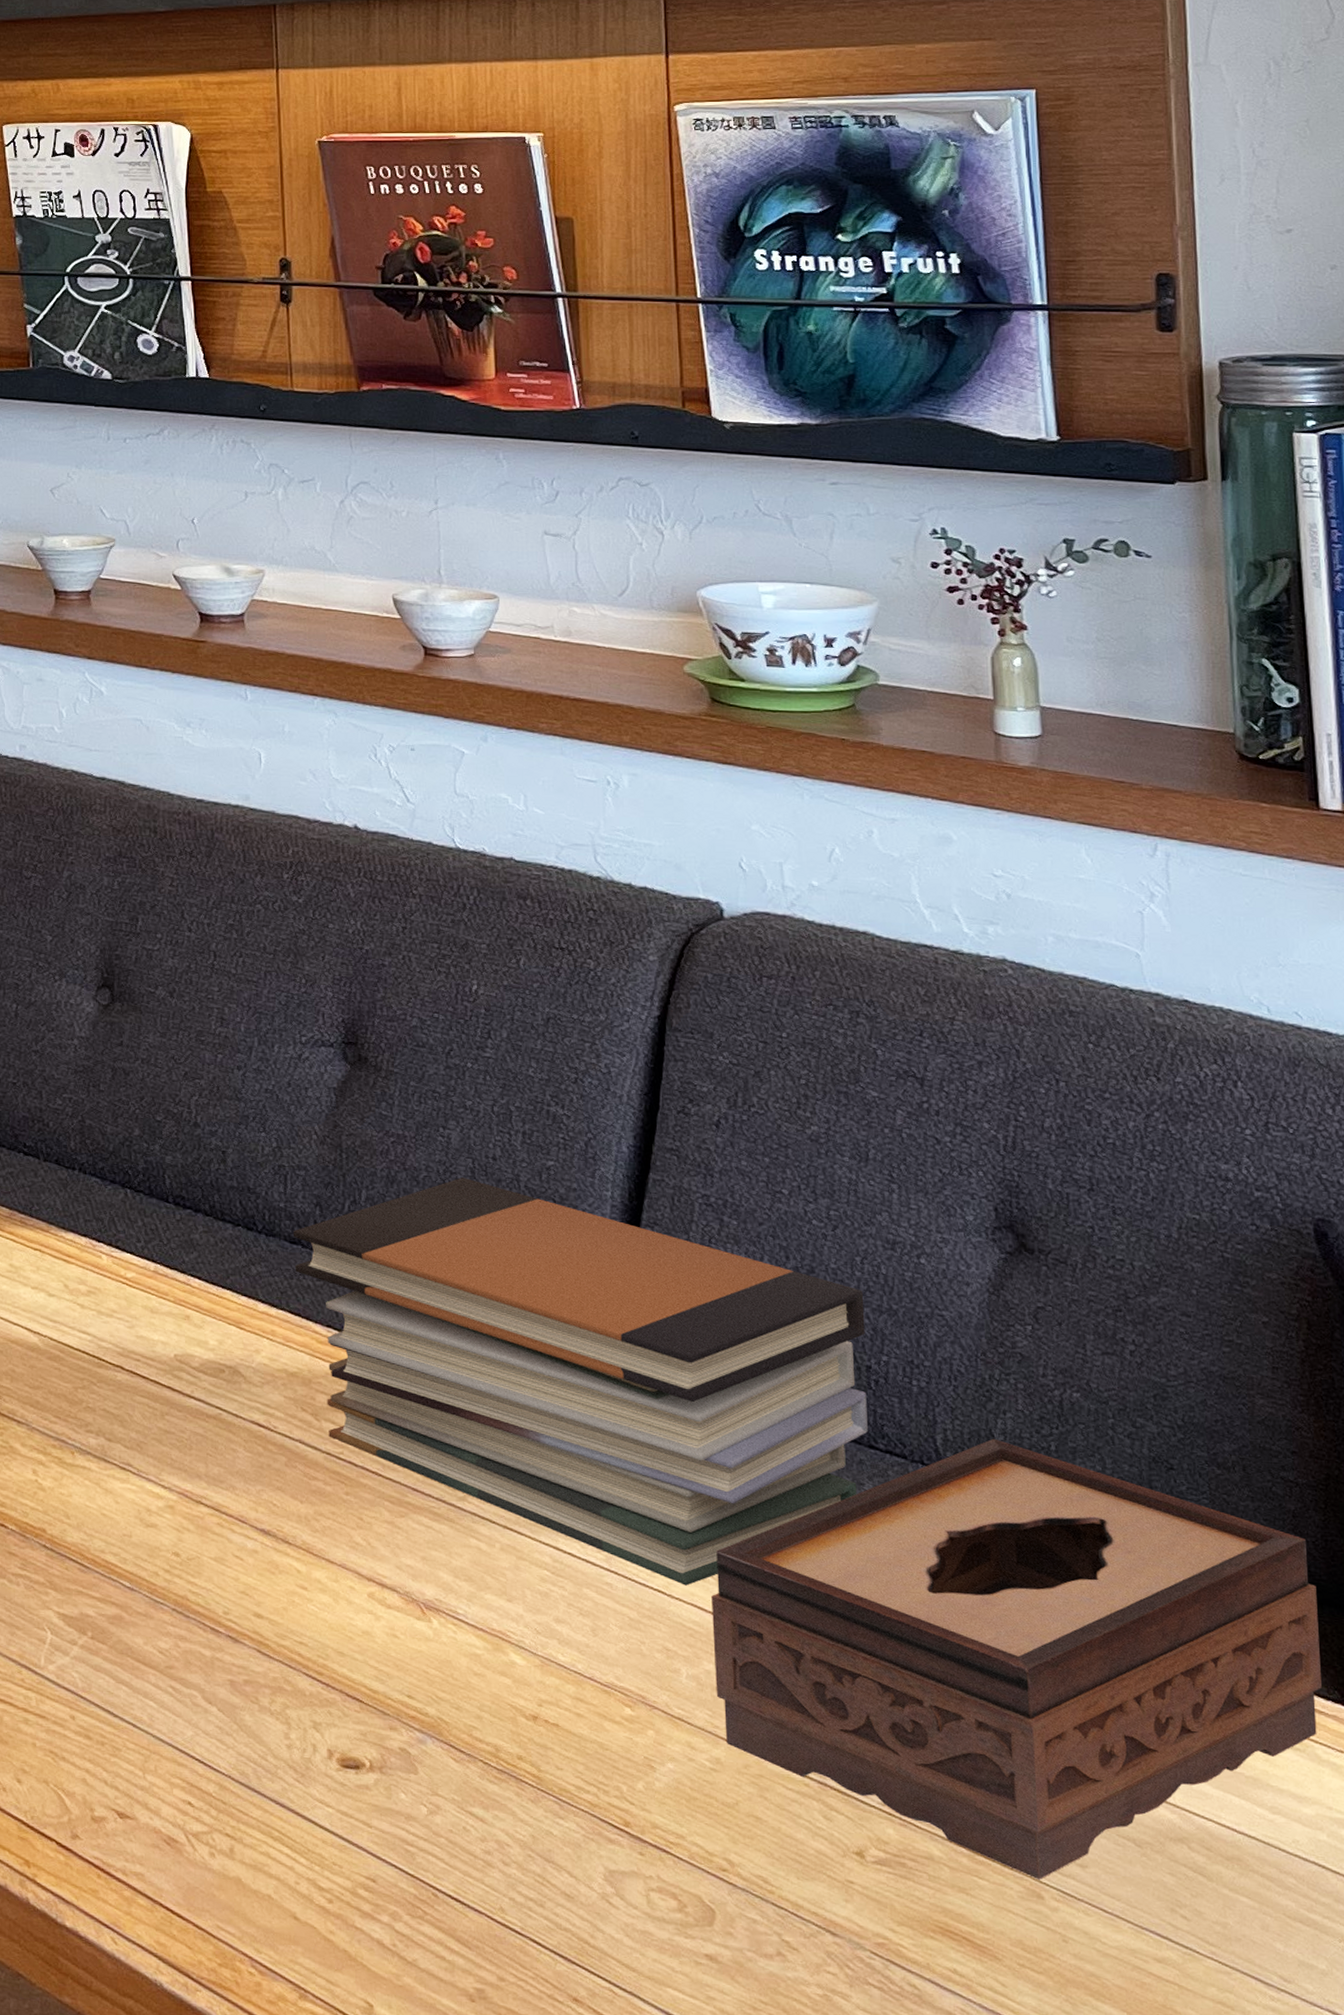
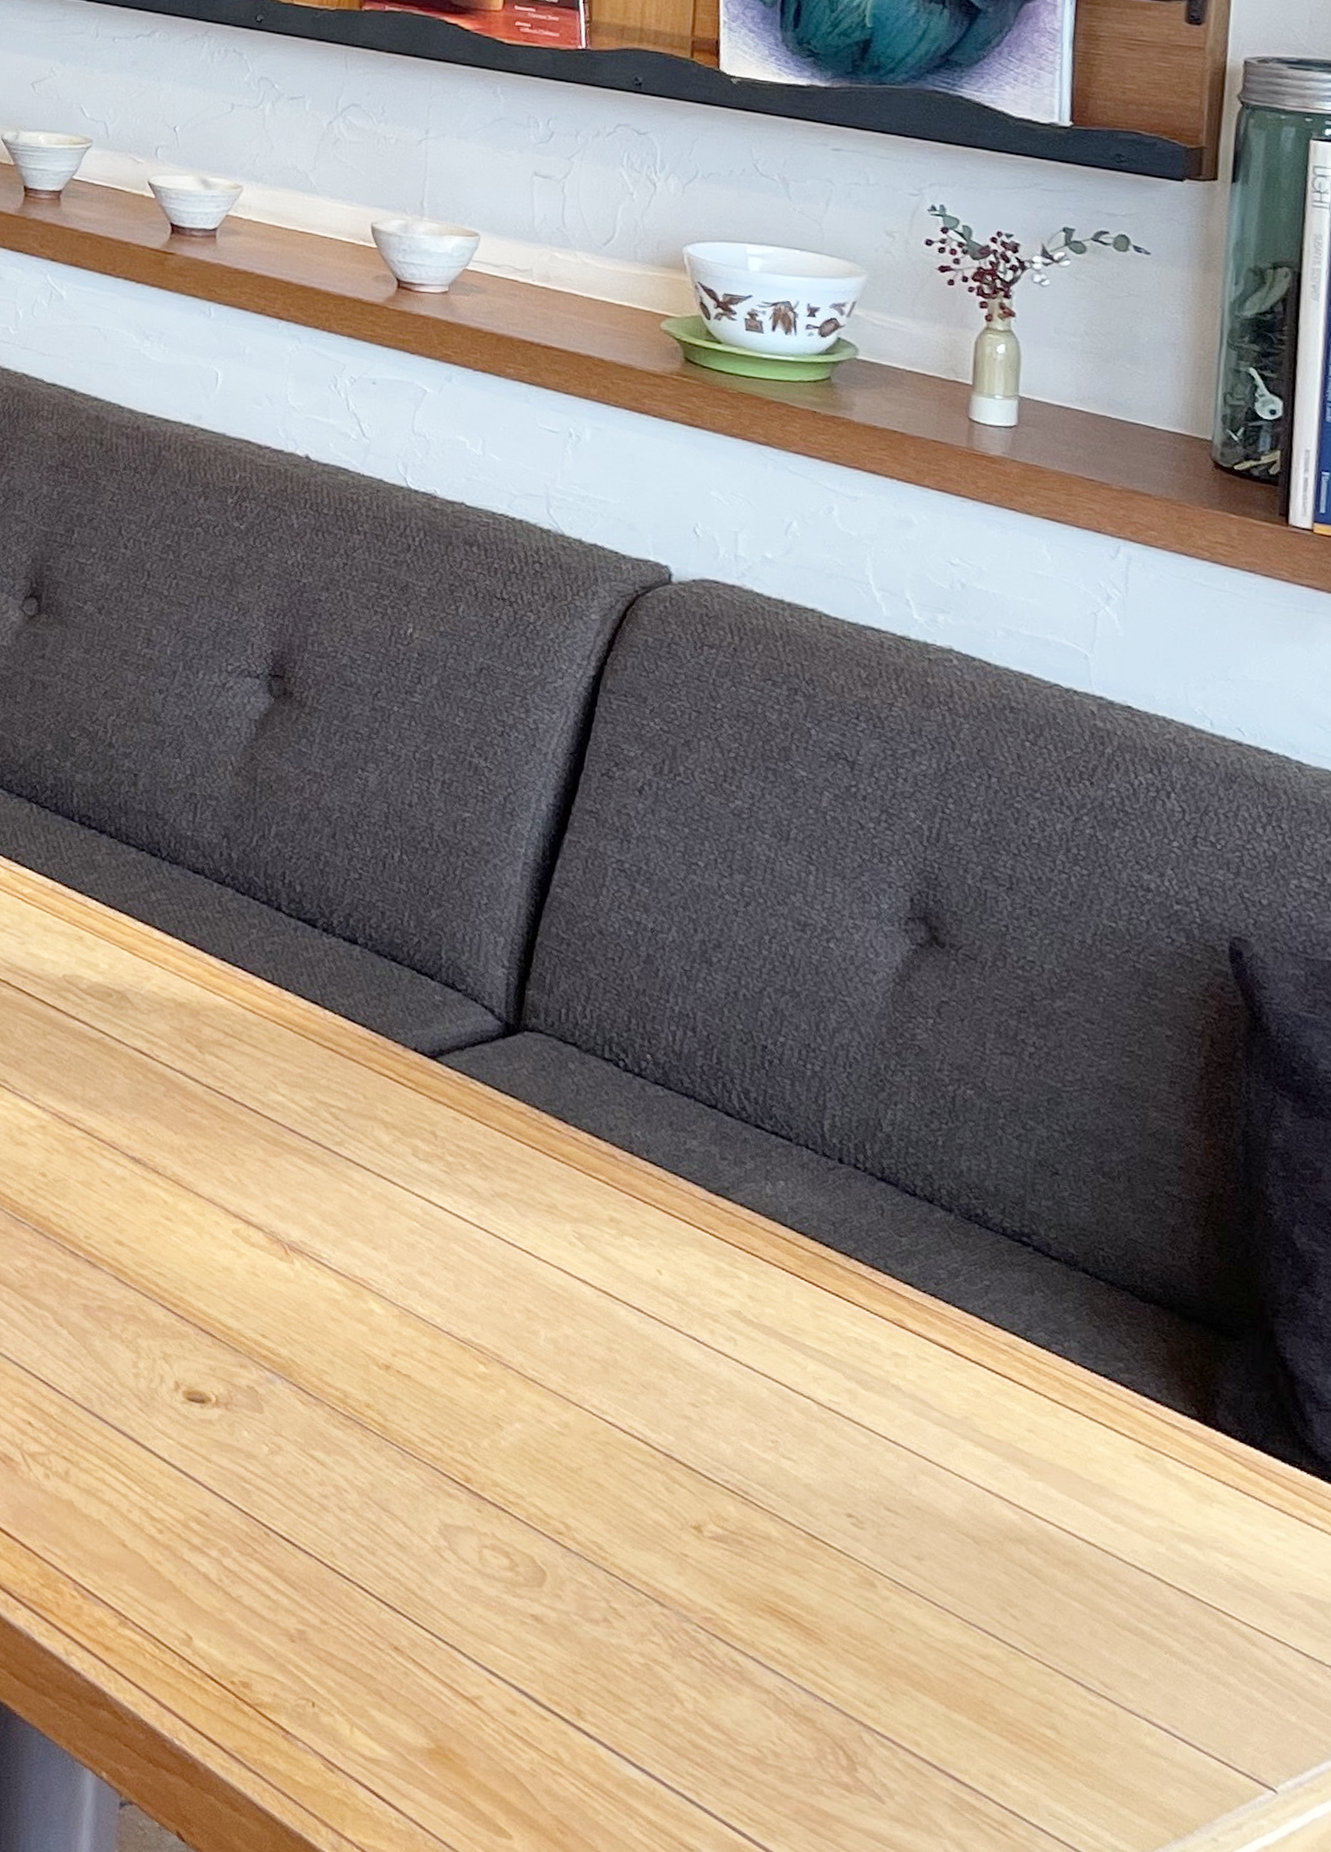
book stack: present [294,1177,868,1586] -> none [195,821,768,1249]
tissue box: present [711,1438,1322,1880] -> none [572,1128,1187,1568]

